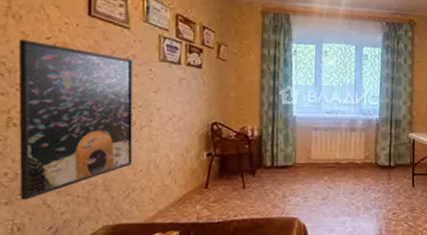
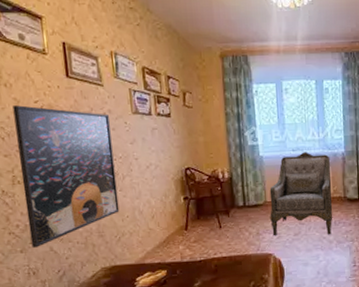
armchair: none [298,115,364,201] -> present [269,152,333,236]

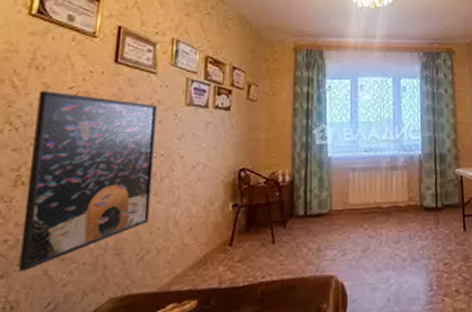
armchair: present [269,152,333,236] -> none [334,153,408,253]

